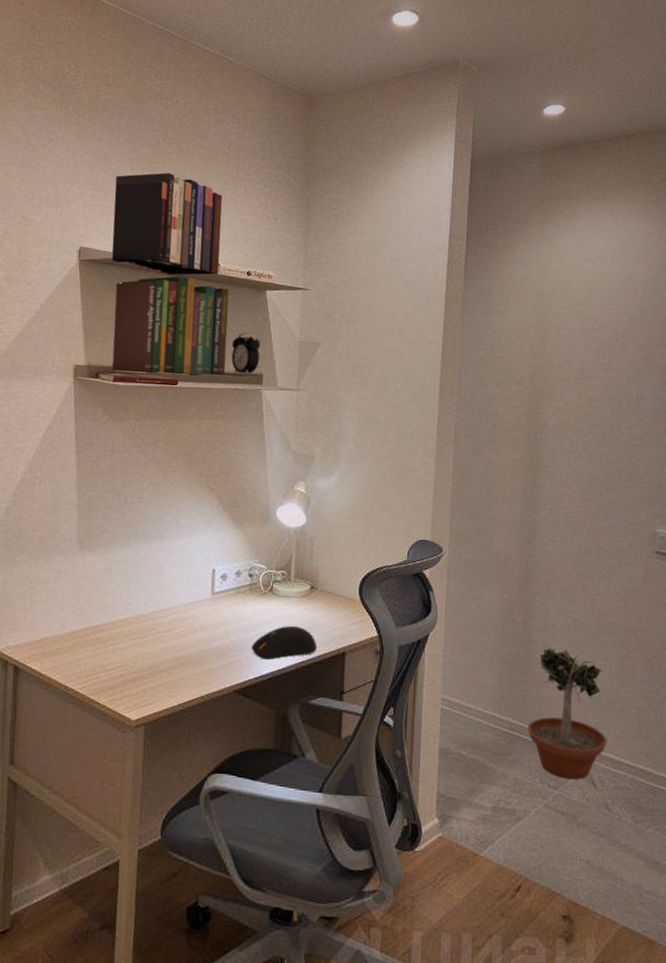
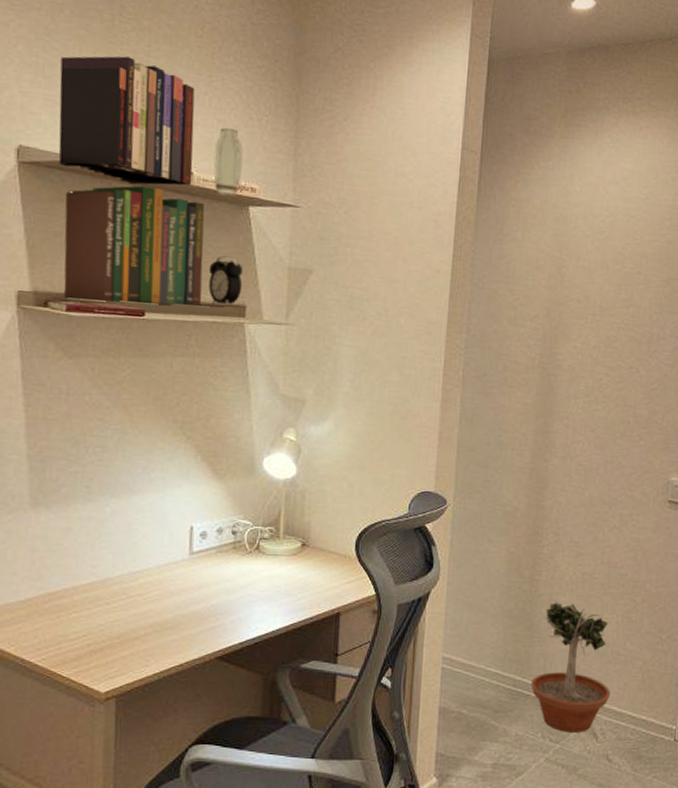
vase: none [236,227,262,283] -> present [212,128,243,197]
computer mouse: present [251,625,318,660] -> none [235,585,309,623]

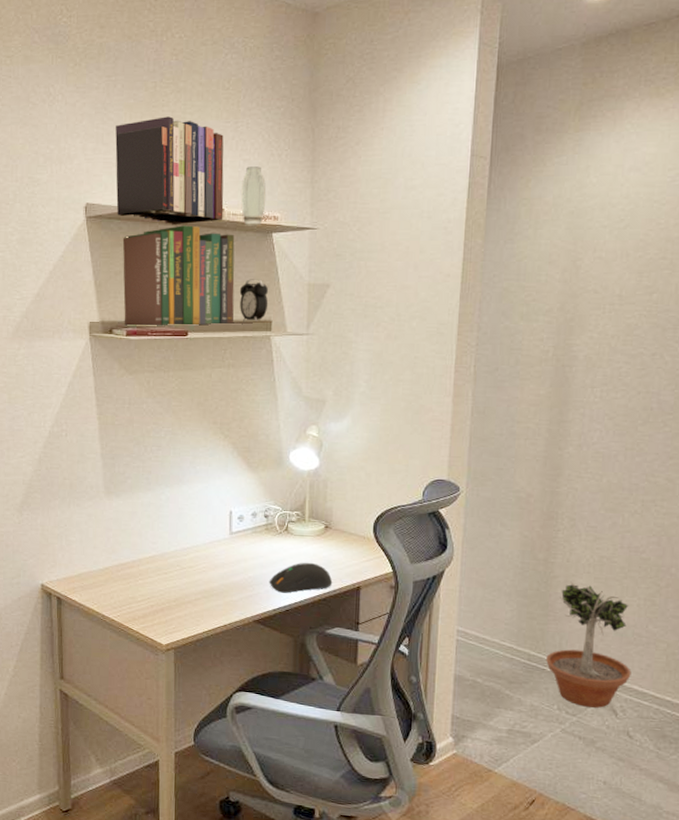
computer mouse: none [235,585,309,623] -> present [269,562,333,593]

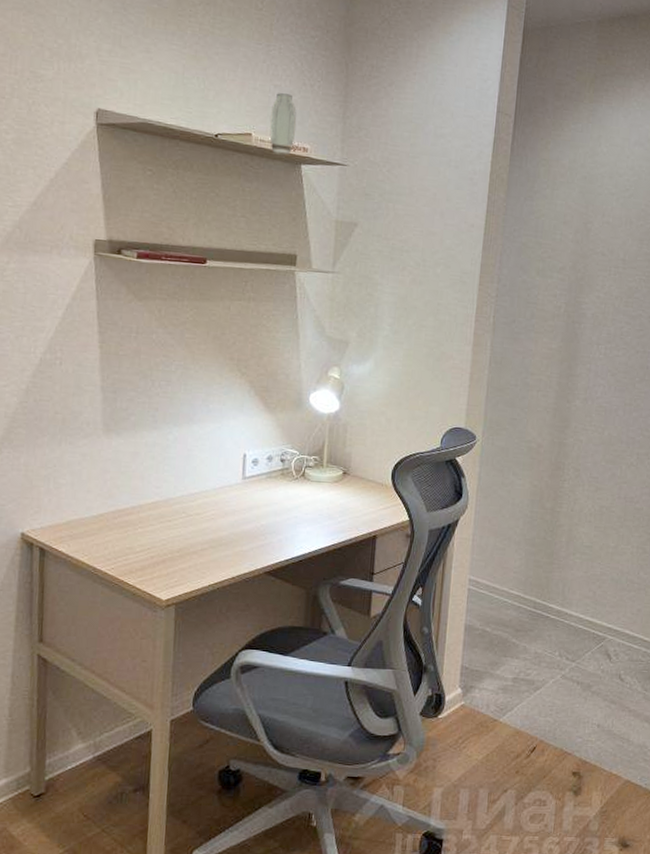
books: present [115,116,224,224] -> none [132,27,254,146]
books: present [123,225,235,325] -> none [135,145,262,256]
alarm clock: present [233,279,273,324] -> none [256,209,298,258]
computer mouse: present [269,562,333,593] -> none [282,509,349,543]
potted tree: present [546,582,631,708] -> none [550,530,624,653]

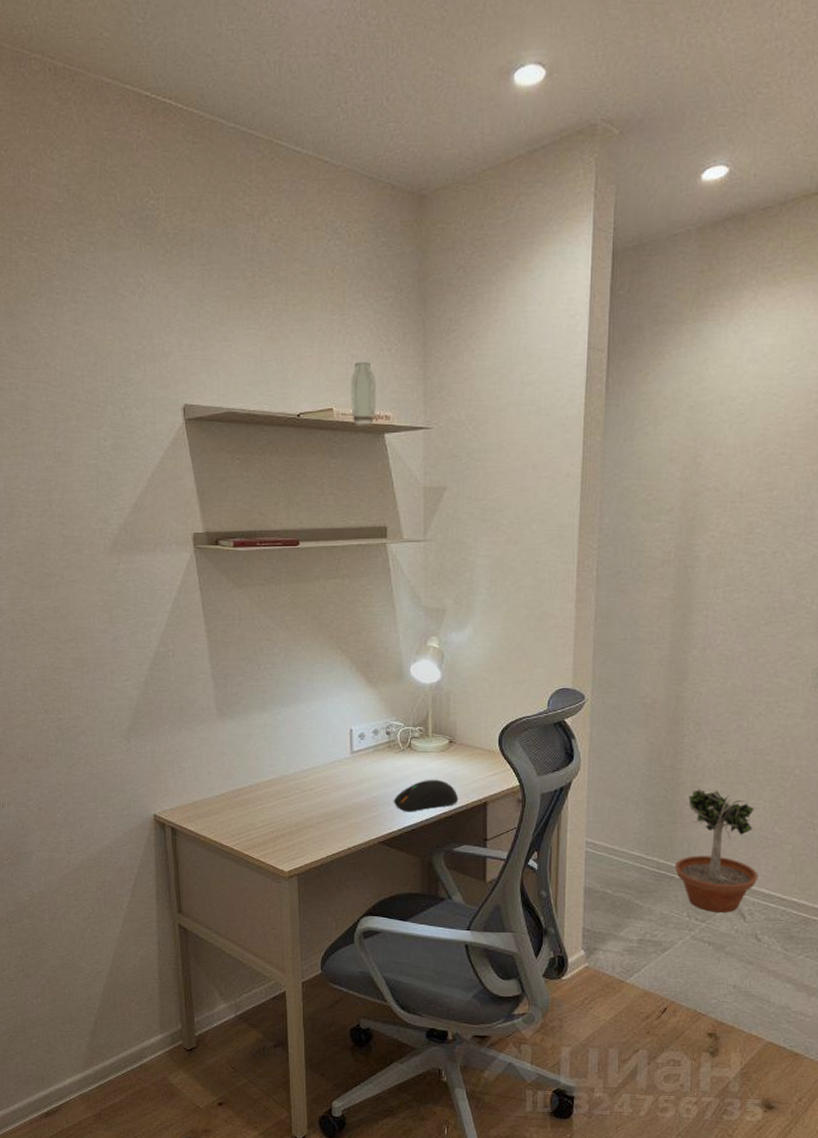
computer mouse: none [282,509,349,543] -> present [393,779,459,812]
potted tree: none [550,530,624,653] -> present [675,787,758,913]

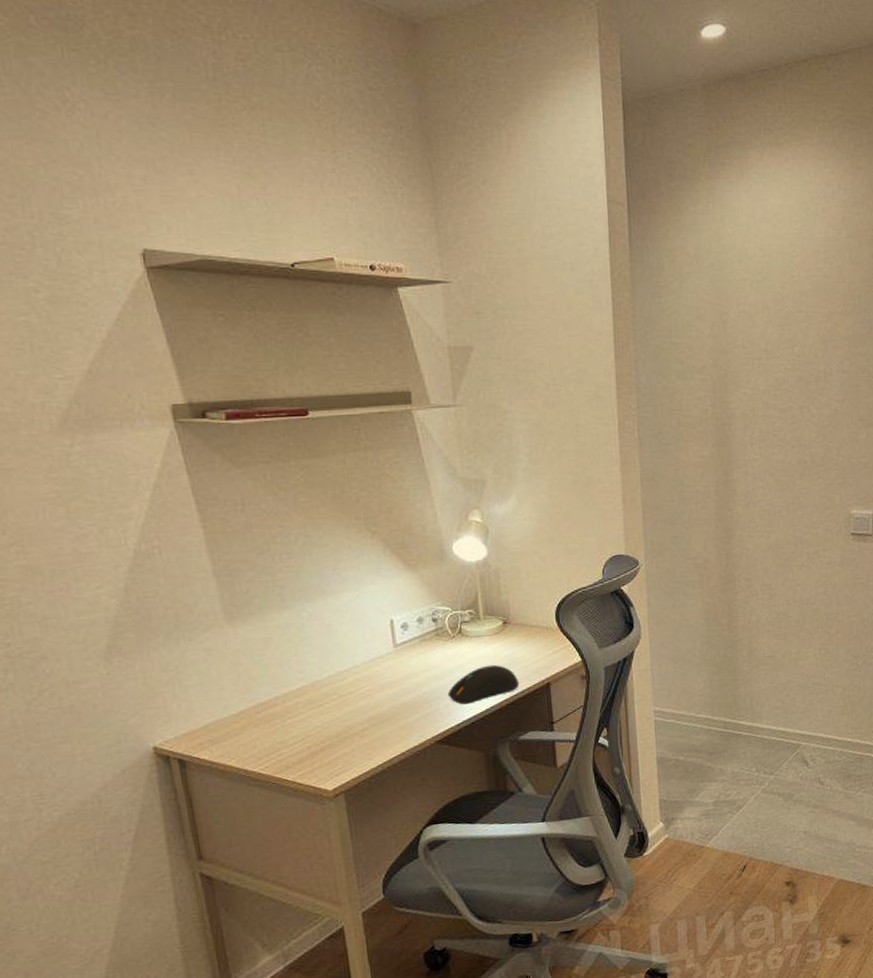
vase: present [349,362,377,427] -> none [351,207,385,279]
potted tree: present [675,787,758,913] -> none [740,642,816,764]

